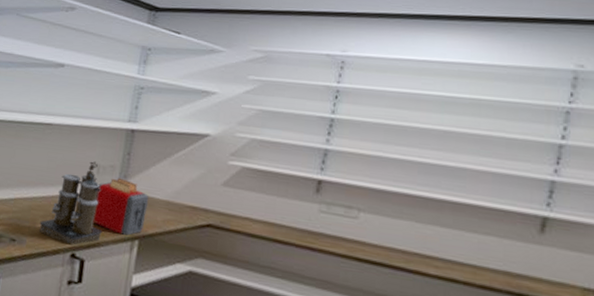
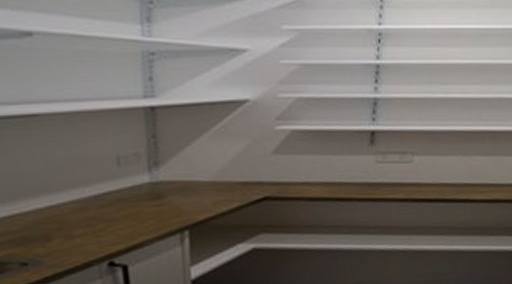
coffee maker: present [40,161,103,246] -> none [56,152,142,253]
toaster: present [93,177,149,236] -> none [123,166,192,228]

